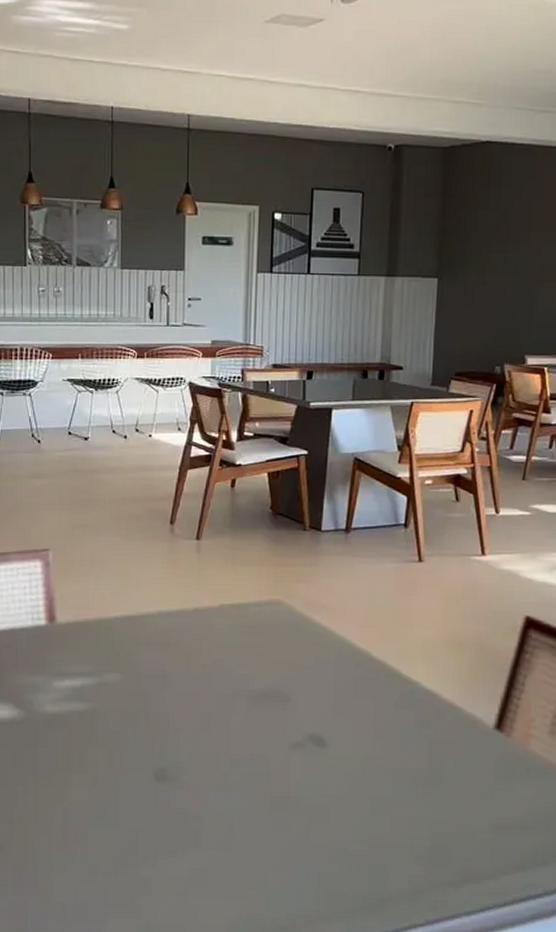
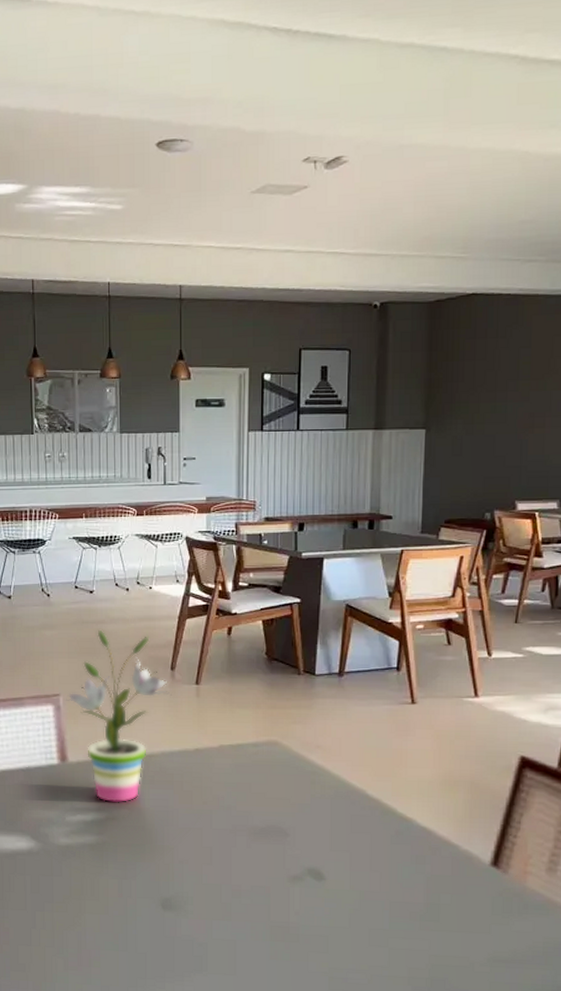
potted plant: none [56,481,171,667] -> present [66,631,172,803]

